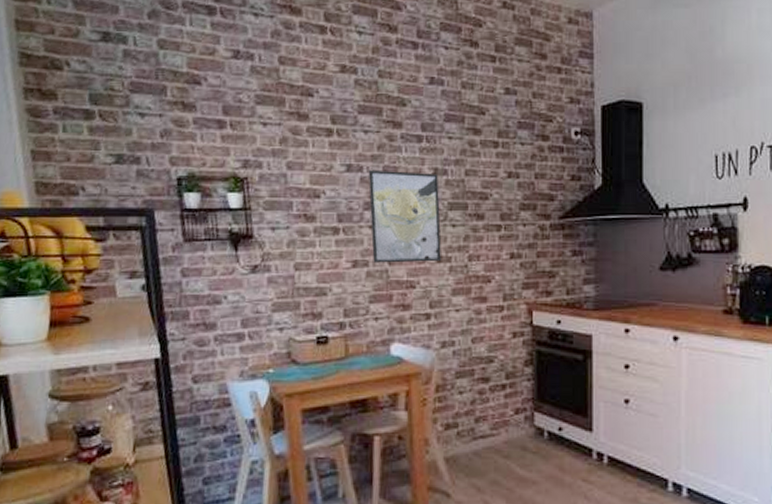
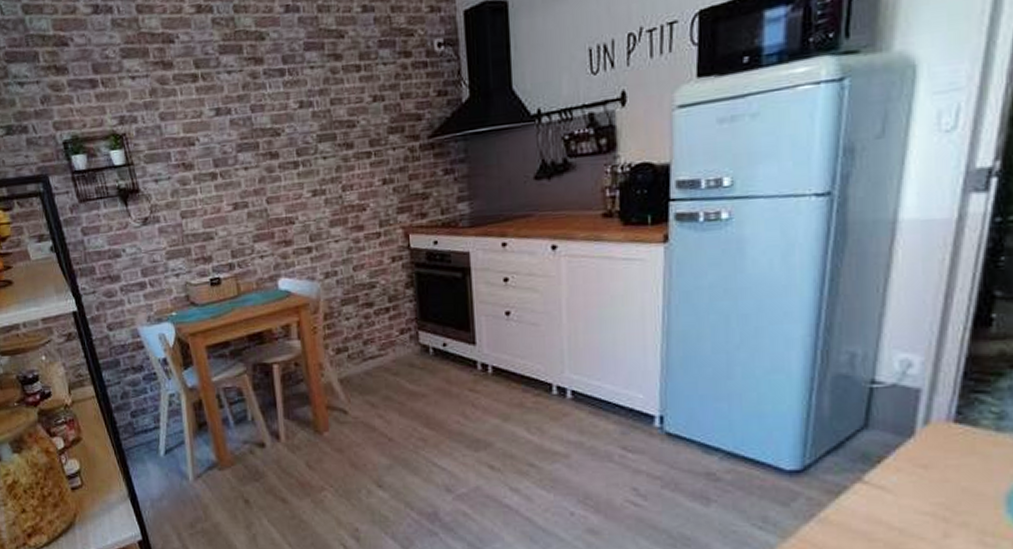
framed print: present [368,169,442,263] -> none [236,107,316,204]

